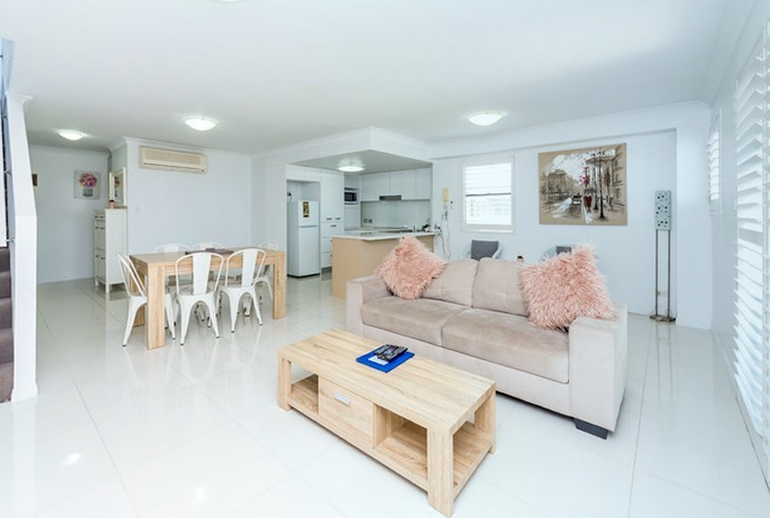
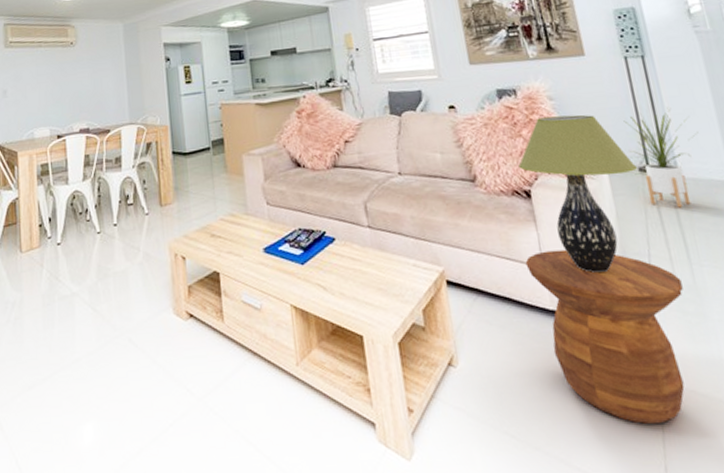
side table: none [556,373,663,497] -> present [525,249,685,424]
table lamp: none [563,271,649,392] -> present [518,114,638,274]
house plant: none [646,272,697,348] -> present [623,108,699,208]

